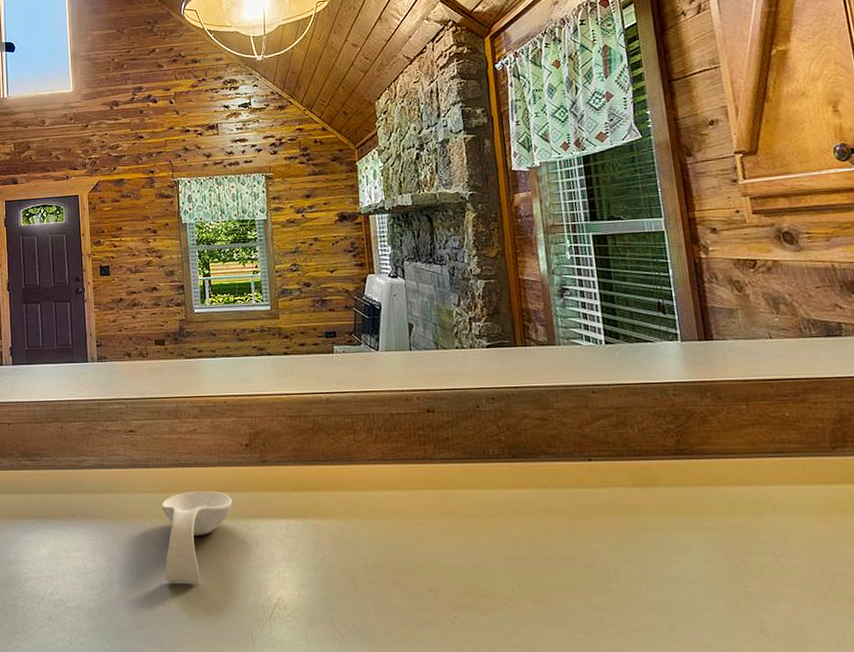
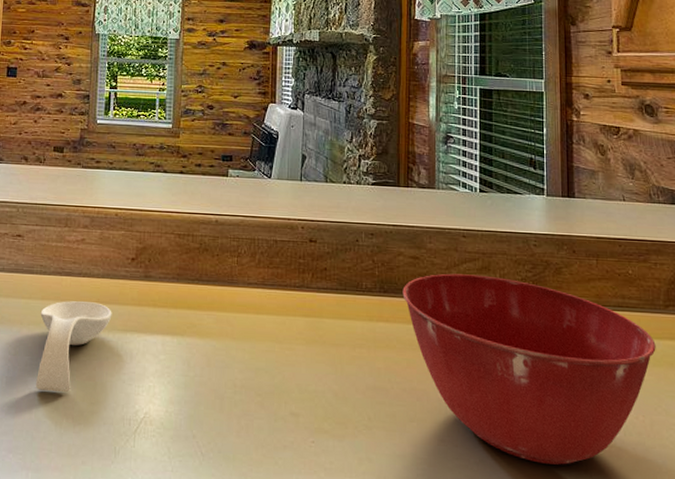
mixing bowl: none [533,431,828,626] -> present [402,273,656,465]

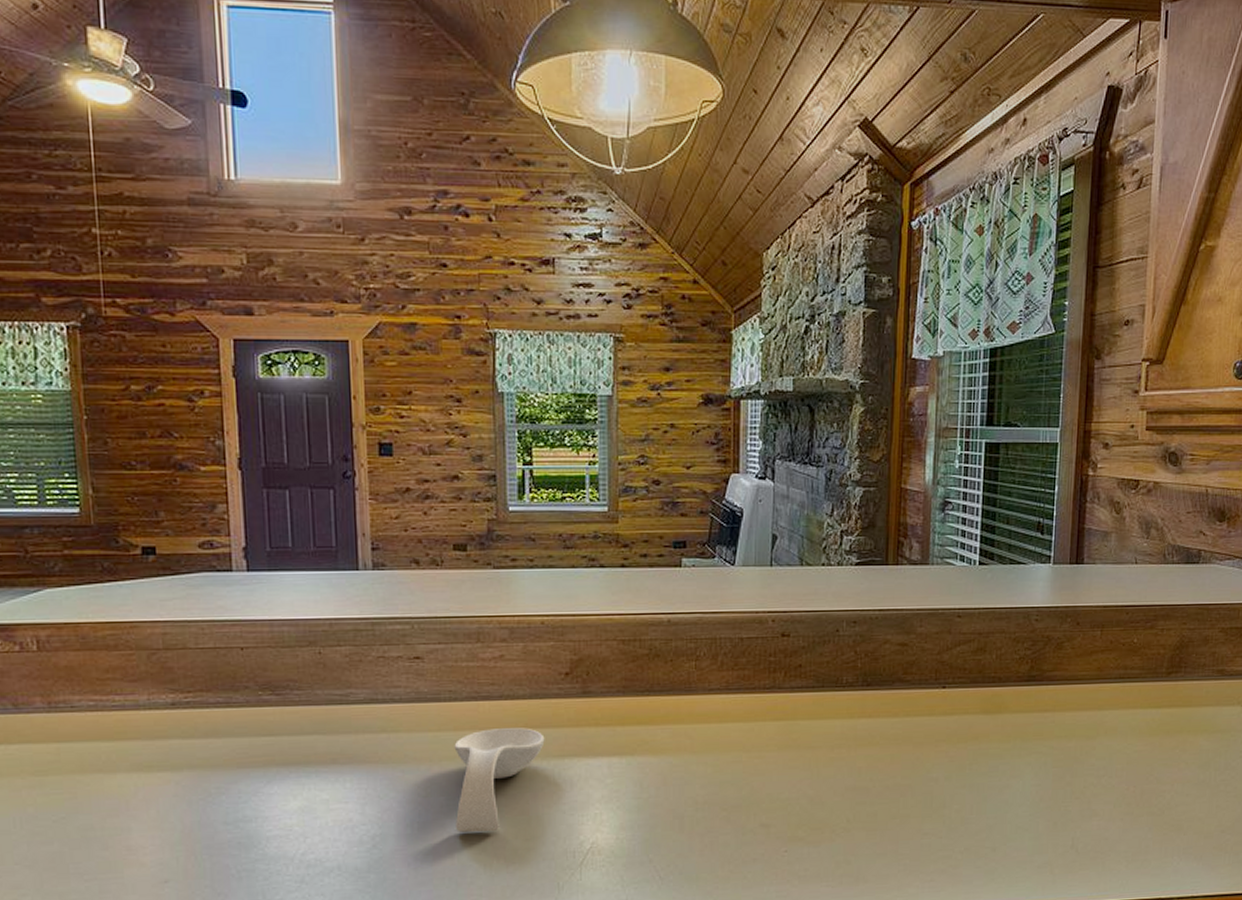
mixing bowl: present [402,273,656,465] -> none [888,657,1154,845]

